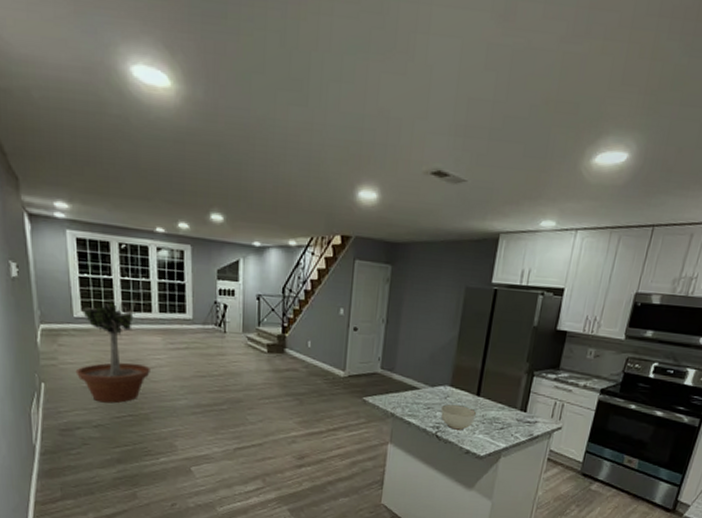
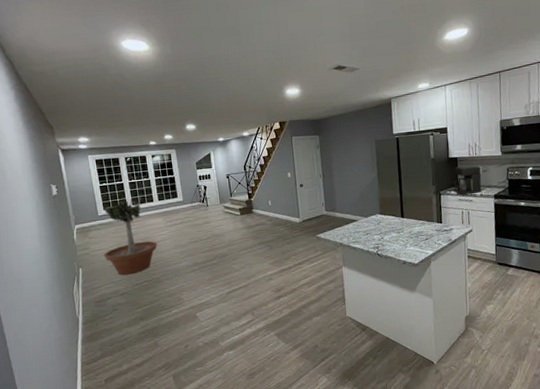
bowl: present [441,404,477,430] -> none [377,227,405,247]
coffee maker: none [550,343,594,383] -> present [453,165,482,195]

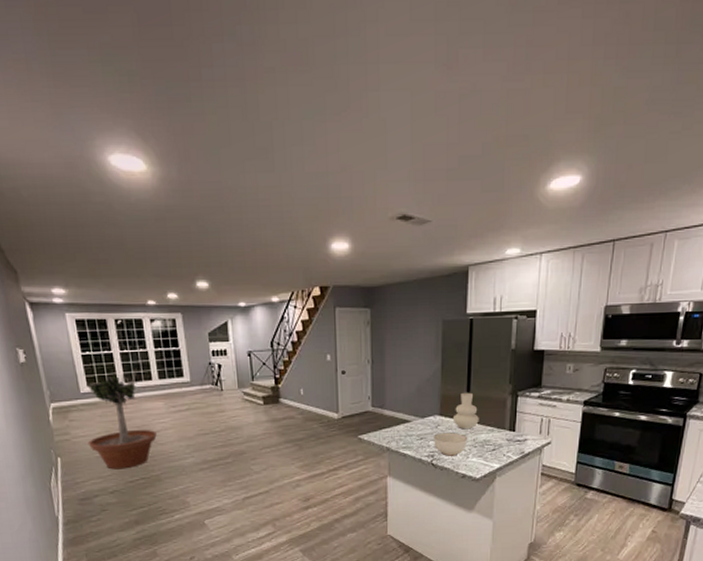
bowl: none [377,227,405,247] -> present [434,432,468,456]
vase: none [390,194,412,224] -> present [452,392,479,430]
coffee maker: present [453,165,482,195] -> none [533,362,572,398]

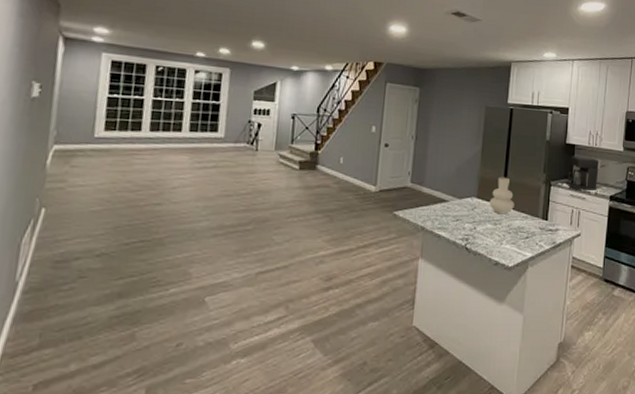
potted tree: present [87,369,157,470] -> none [85,118,172,228]
bowl: present [434,432,468,456] -> none [469,216,503,241]
coffee maker: none [533,362,572,398] -> present [565,155,599,191]

